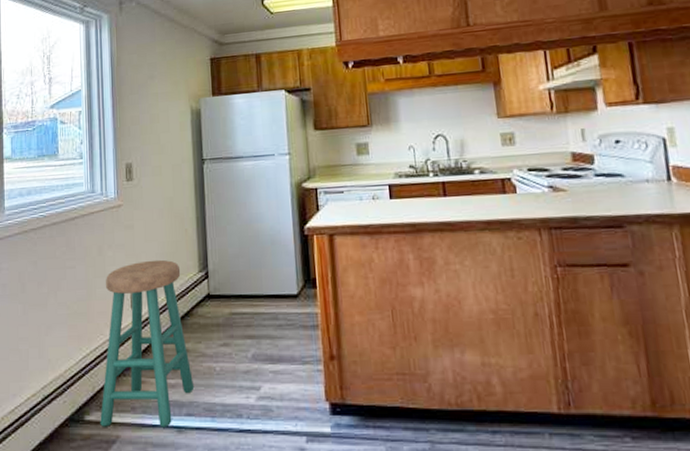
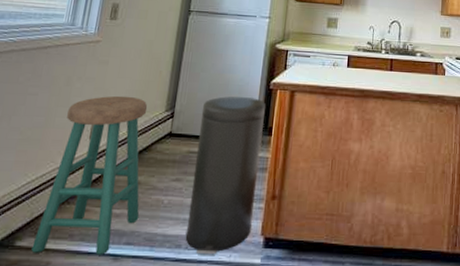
pedal bin: none [236,246,314,424] -> present [185,96,265,255]

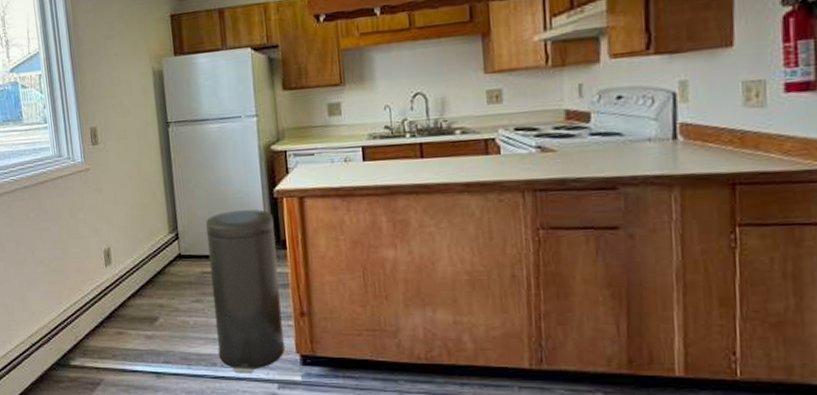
stool: present [31,95,148,255] -> none [79,221,170,373]

